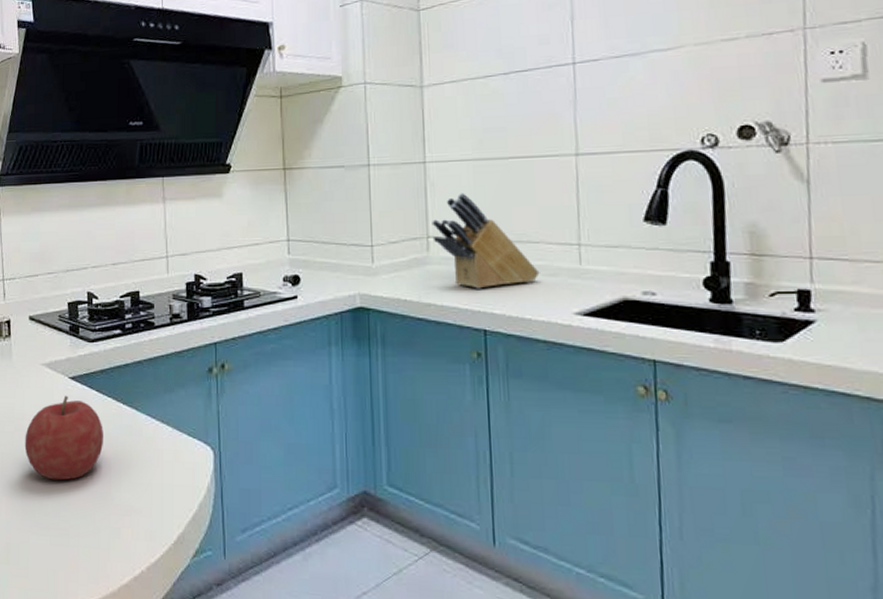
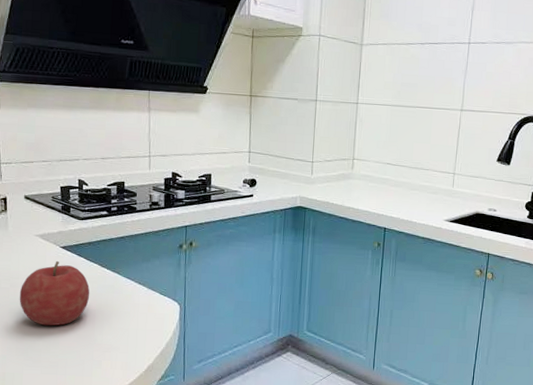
knife block: present [432,193,540,289] -> none [357,129,426,199]

